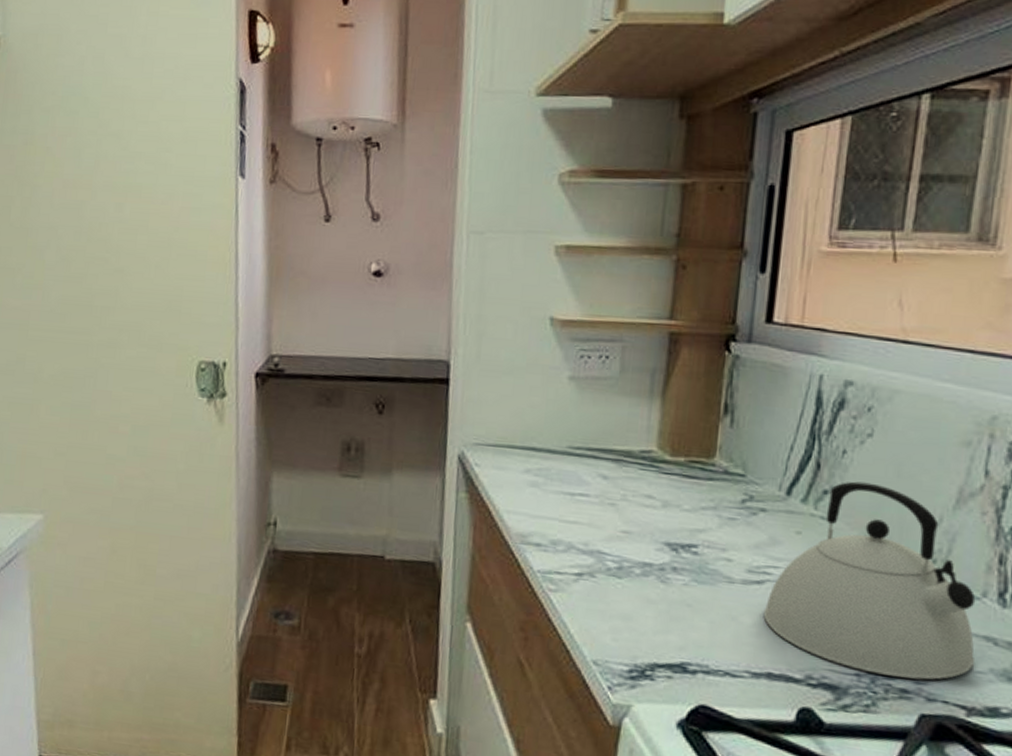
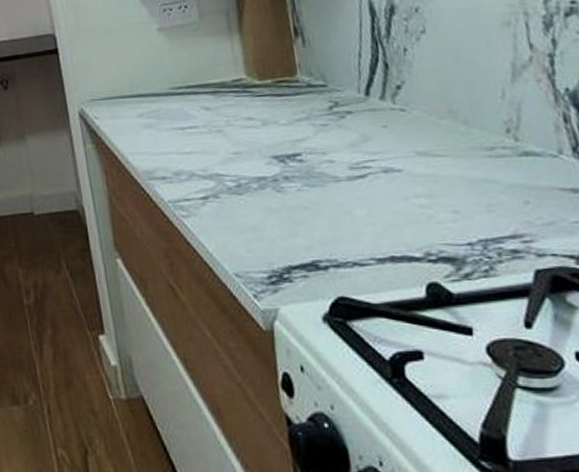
kettle: present [763,481,976,680] -> none [372,72,569,241]

